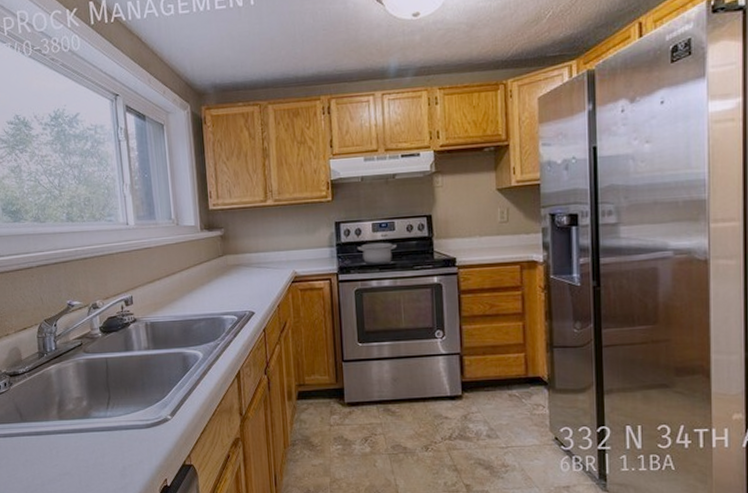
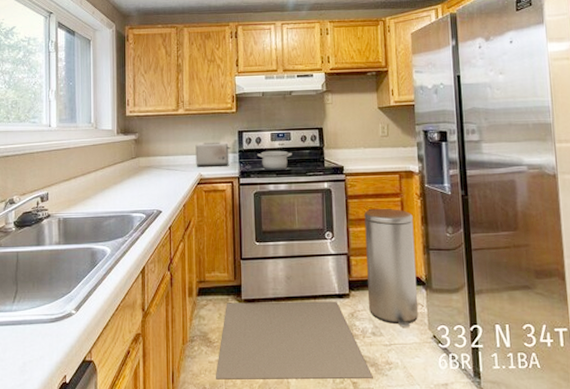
toaster: none [287,234,328,264] -> present [195,141,231,167]
door mat: none [319,403,488,483] -> present [215,301,373,380]
pedal bin: none [479,302,539,429] -> present [364,208,418,327]

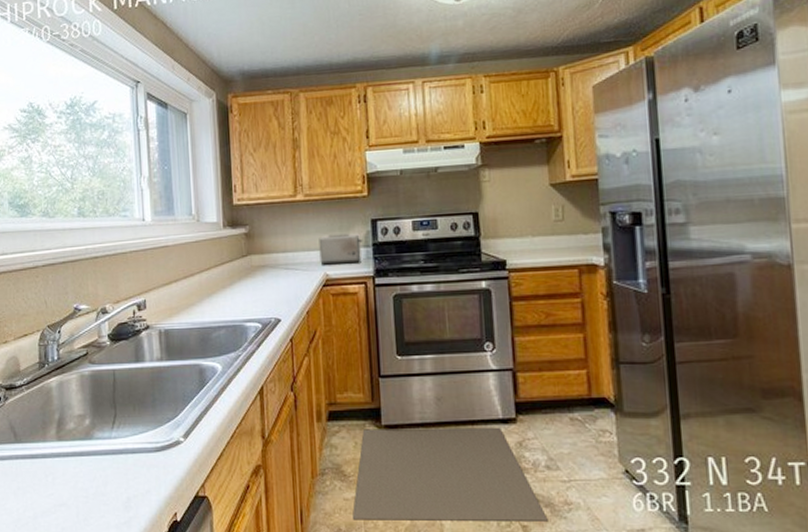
cooking pot: present [257,150,292,171] -> none [395,242,440,268]
pedal bin: present [364,208,418,327] -> none [533,311,606,460]

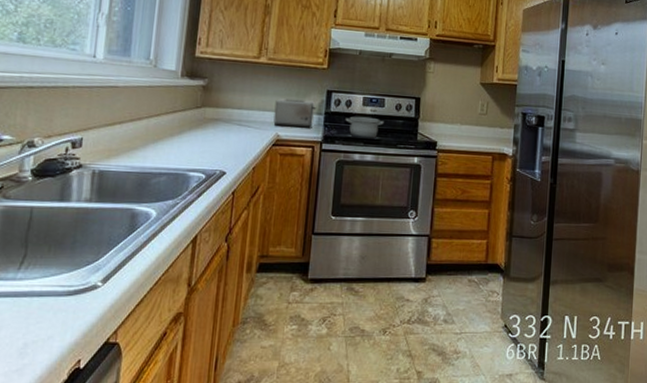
door mat: present [352,427,548,521] -> none [266,281,439,368]
cooking pot: none [395,242,440,268] -> present [345,116,384,139]

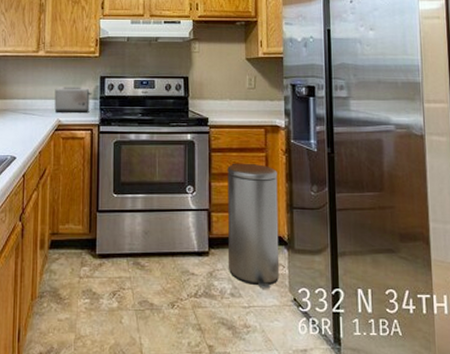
cooking pot: present [345,116,384,139] -> none [119,98,155,119]
pedal bin: none [444,189,501,315] -> present [227,163,280,289]

